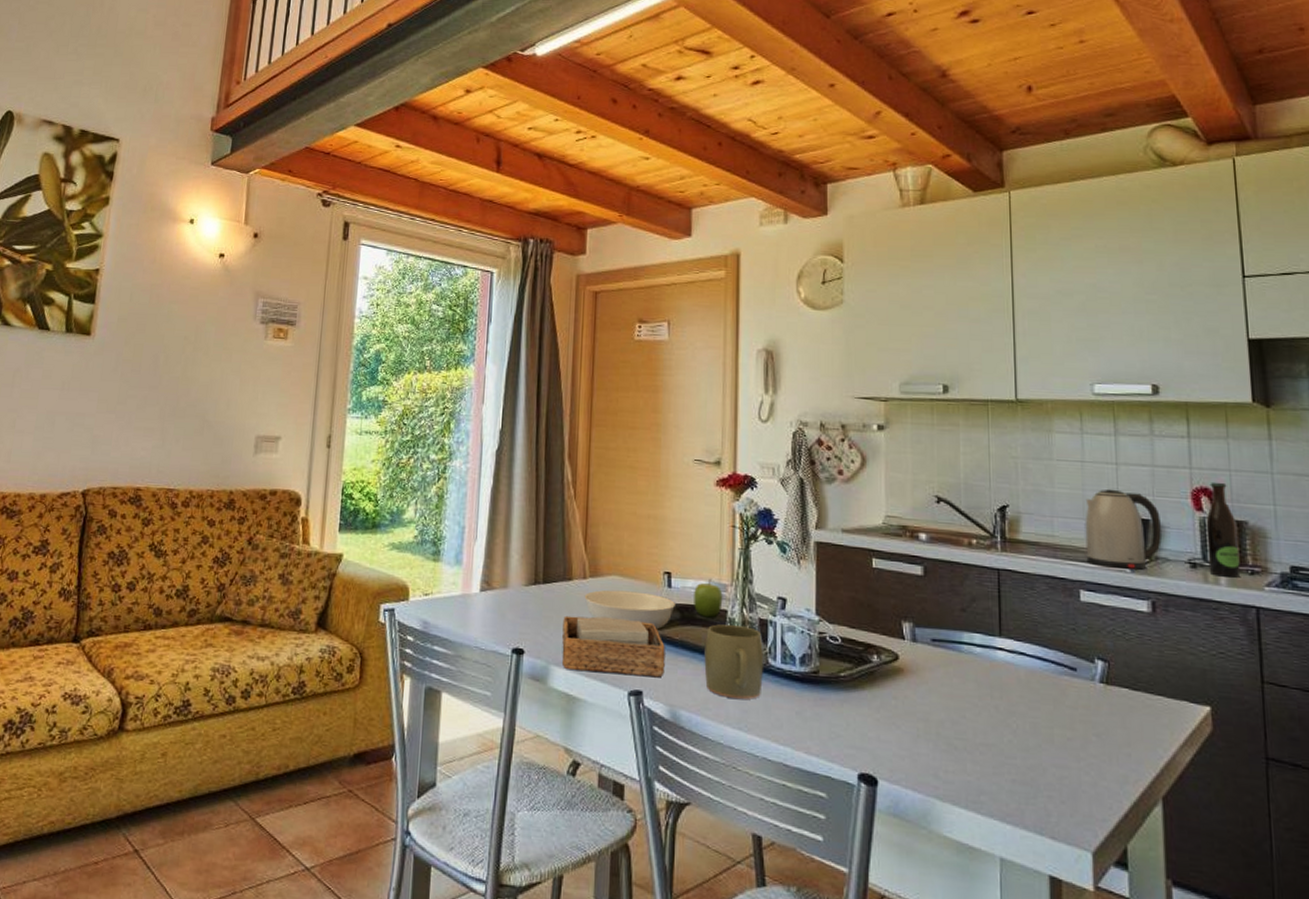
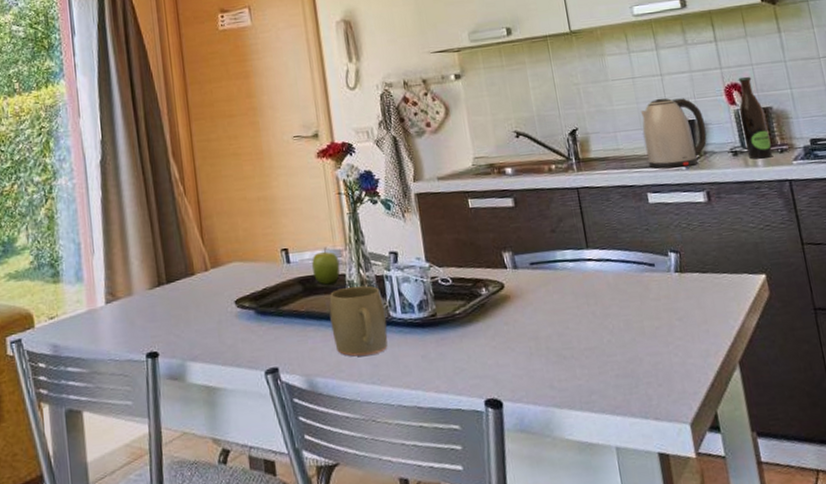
napkin holder: present [562,615,665,678] -> none [192,300,296,362]
bowl: present [584,589,675,630] -> none [208,272,297,307]

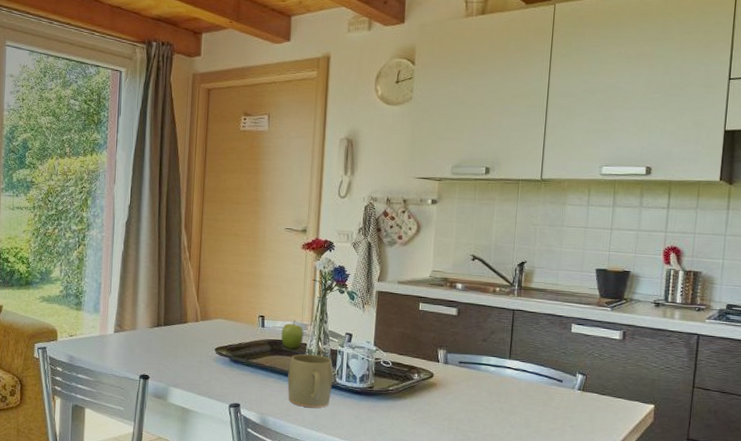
kettle: present [640,97,707,170] -> none [579,248,638,309]
bottle: present [738,76,773,160] -> none [668,242,694,313]

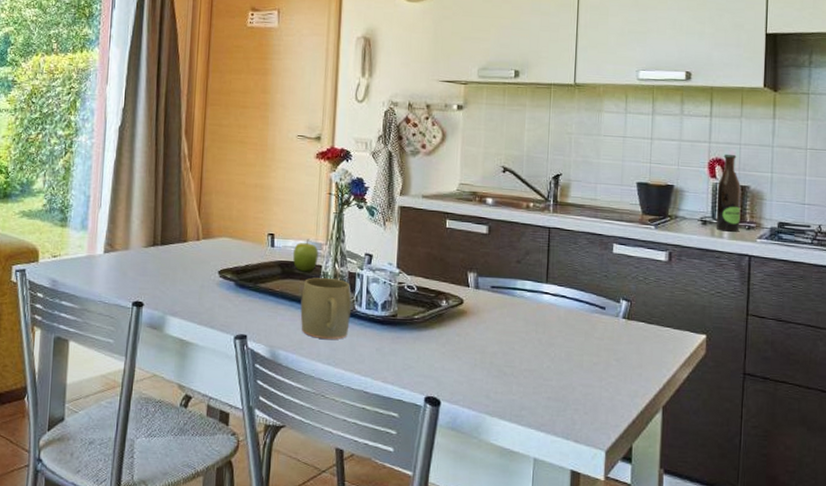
bottle: none [668,242,694,313] -> present [716,153,742,232]

